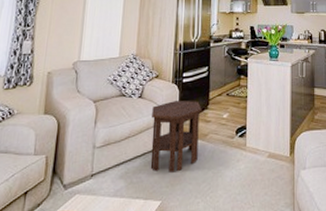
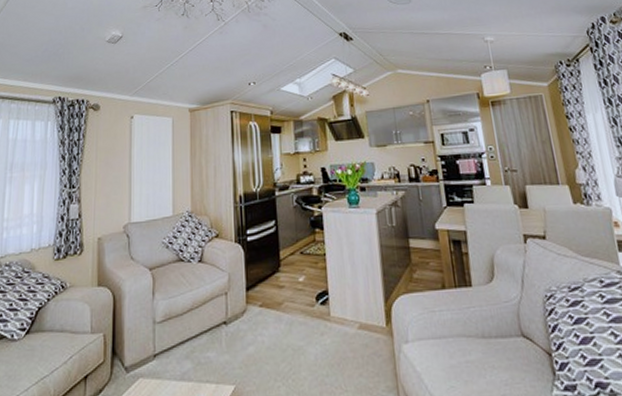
side table: present [150,100,202,172] -> none [215,262,273,350]

